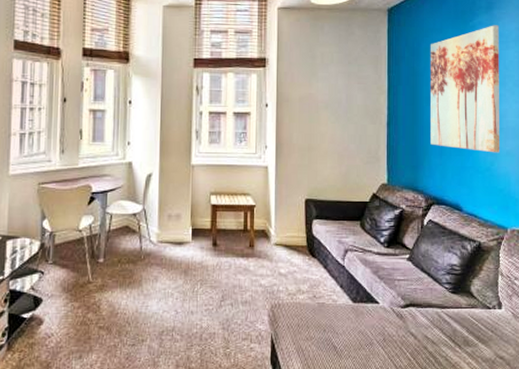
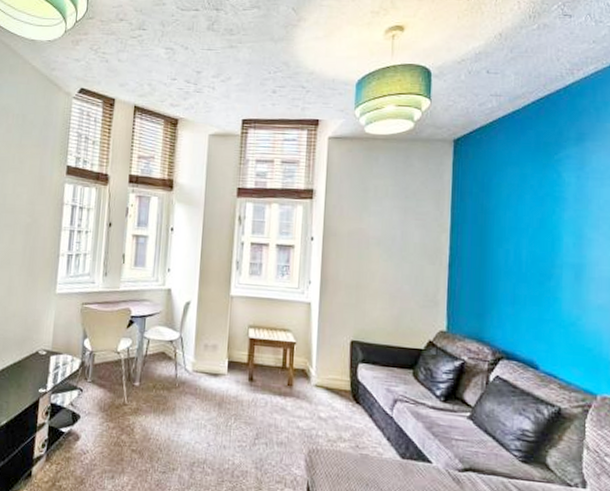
wall art: present [430,25,499,153] -> none [501,159,592,307]

